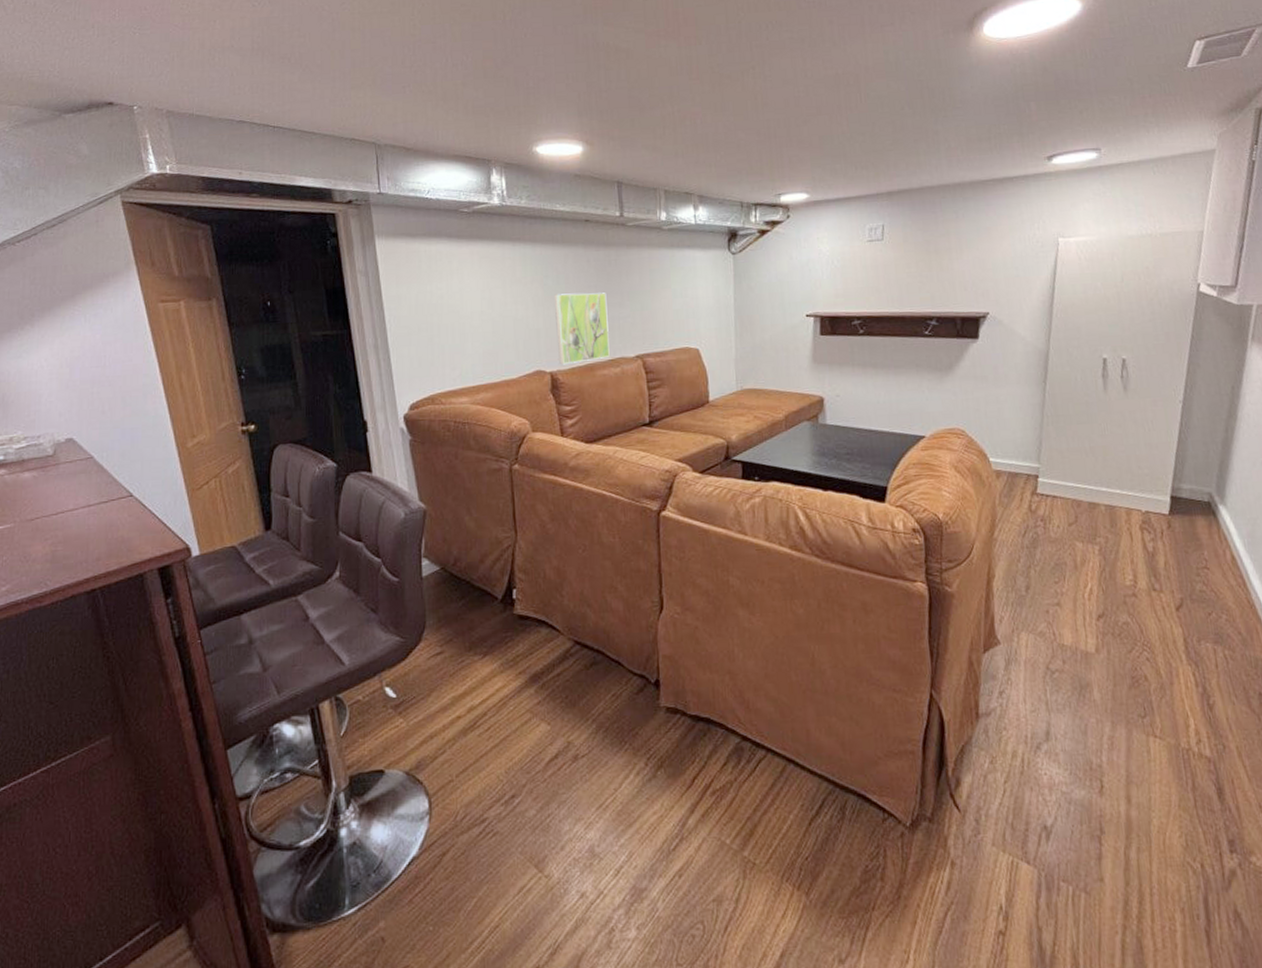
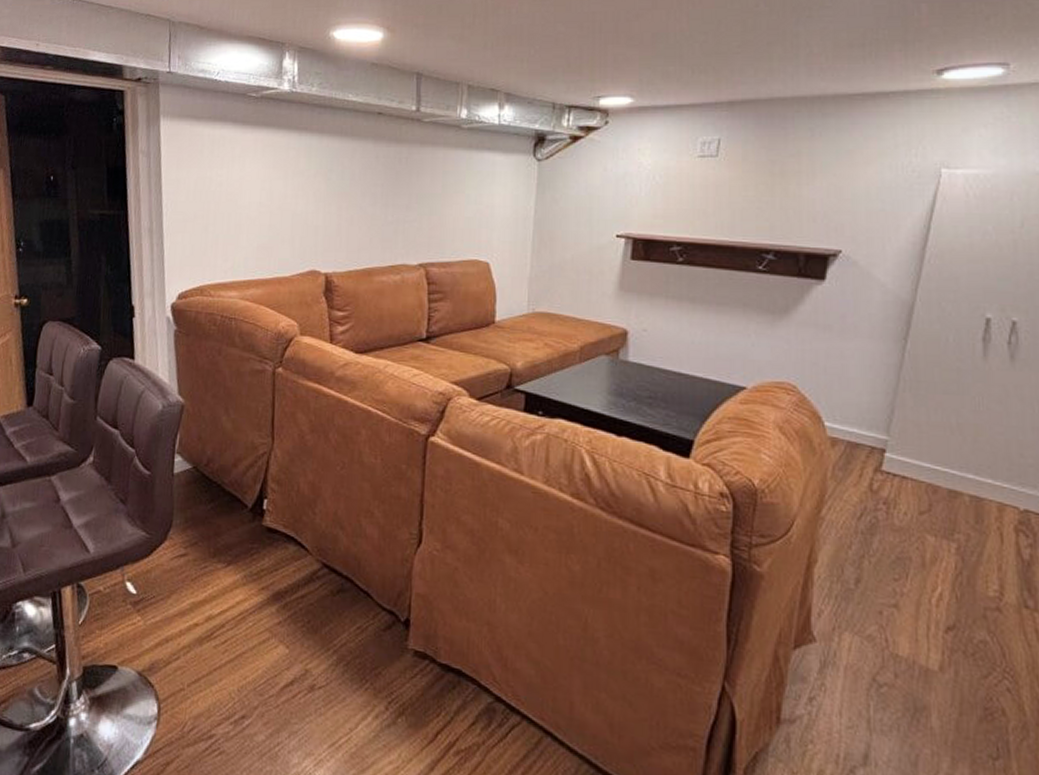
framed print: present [555,292,610,365] -> none [335,190,393,267]

